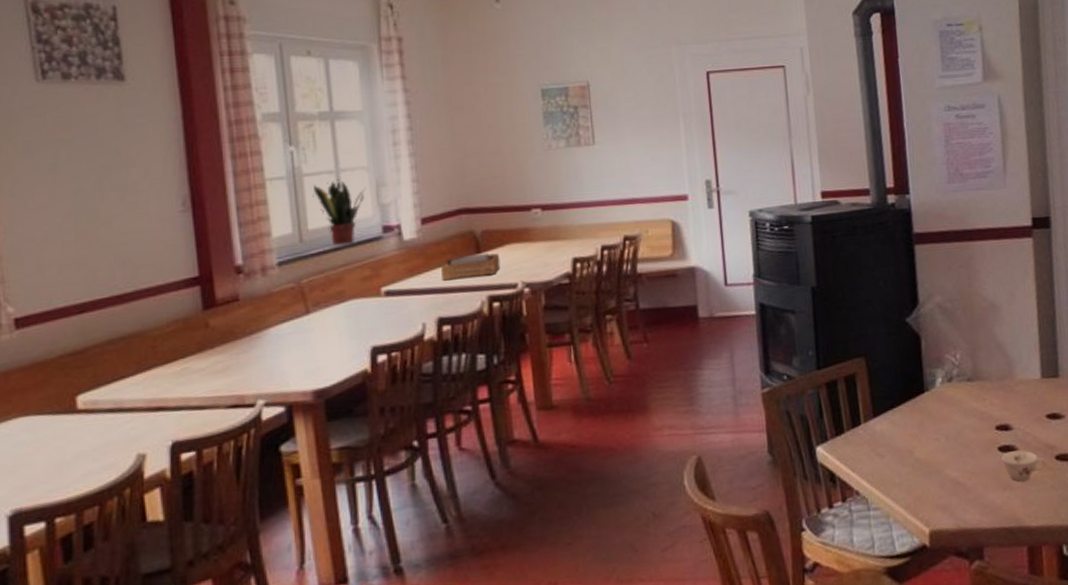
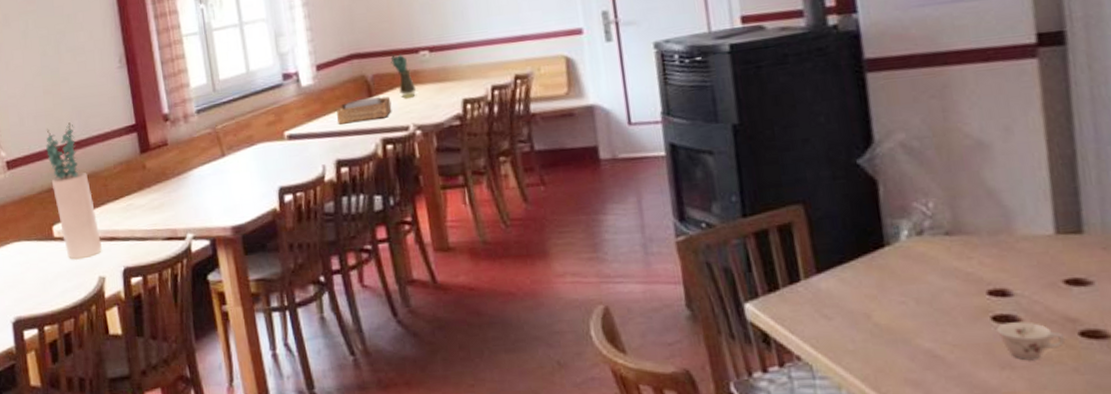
vase: none [74,273,145,437] -> present [46,122,103,261]
potted plant: present [313,179,366,246] -> none [221,32,267,94]
vase: none [501,211,527,257] -> present [390,54,417,100]

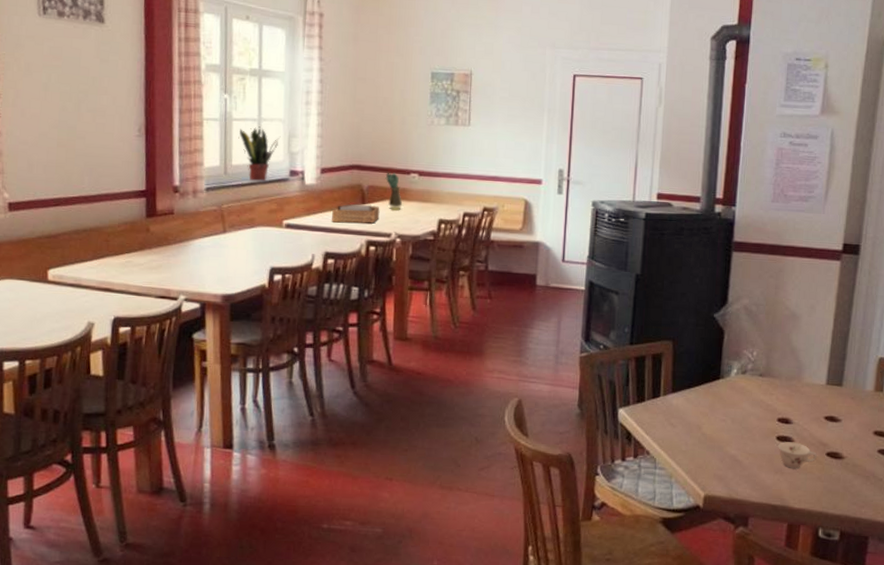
vase: present [46,122,103,261] -> none [52,177,96,305]
potted plant: none [221,32,267,94] -> present [238,126,281,182]

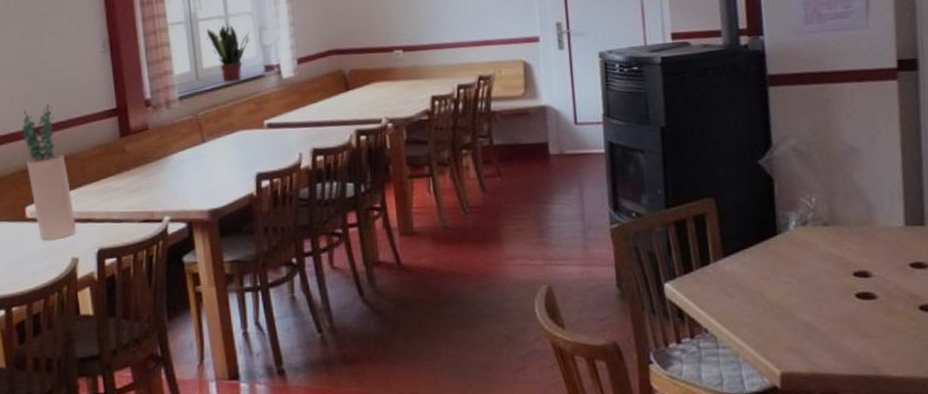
vase: none [52,177,96,305] -> present [22,104,77,242]
napkin holder: present [332,203,380,224] -> none [315,90,367,115]
vase: present [385,172,403,212] -> none [367,52,390,95]
teacup: present [778,442,817,468] -> none [859,298,908,330]

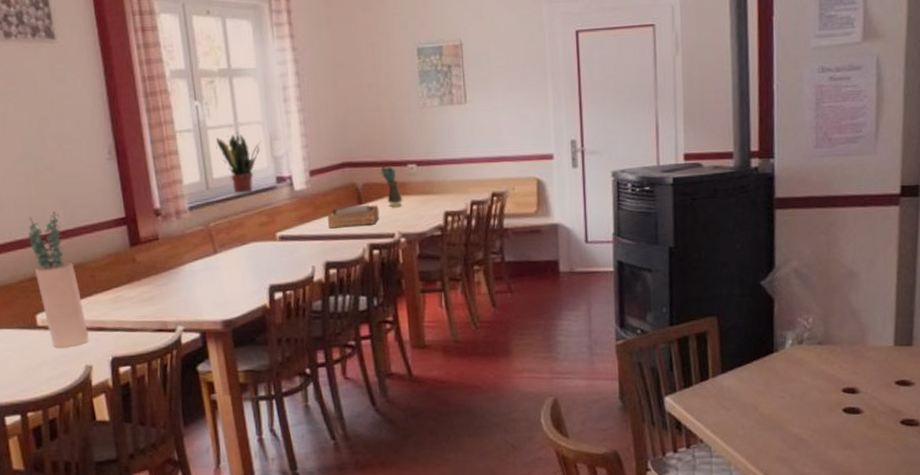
napkin holder: none [315,90,367,115] -> present [328,204,380,229]
vase: none [367,52,390,95] -> present [380,165,403,209]

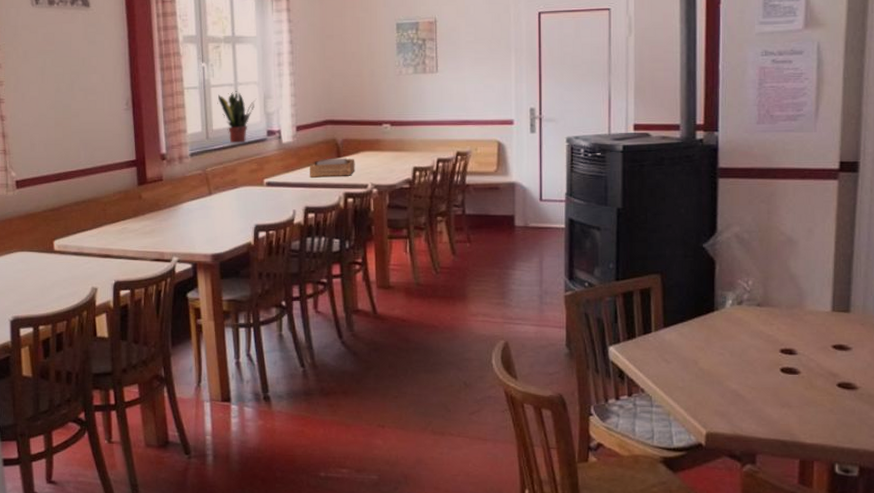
vase: present [28,211,90,350] -> none [54,152,97,272]
vase: present [380,165,403,209] -> none [358,124,377,163]

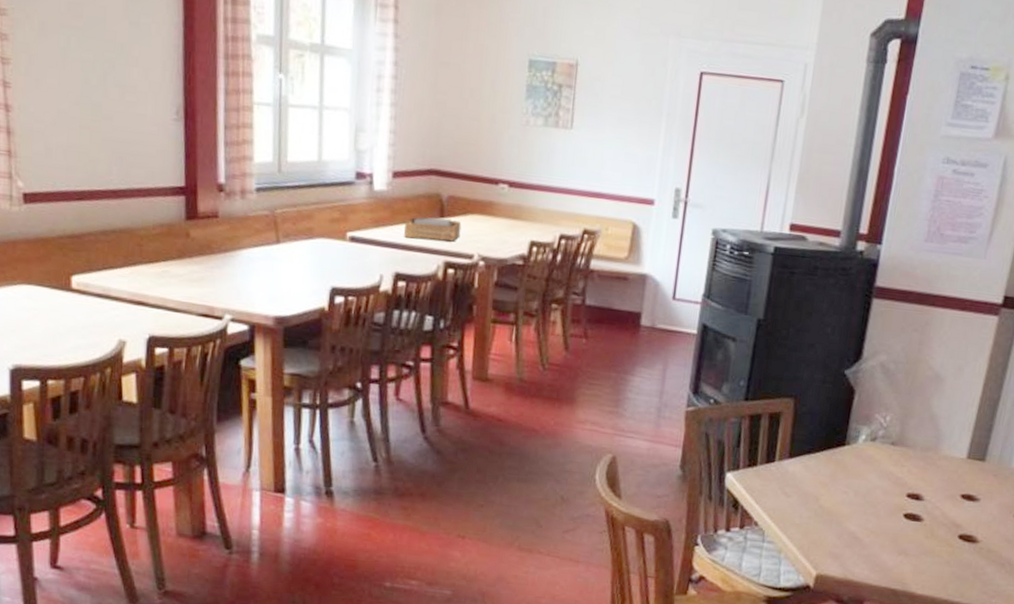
potted plant: present [217,91,257,144] -> none [295,116,346,185]

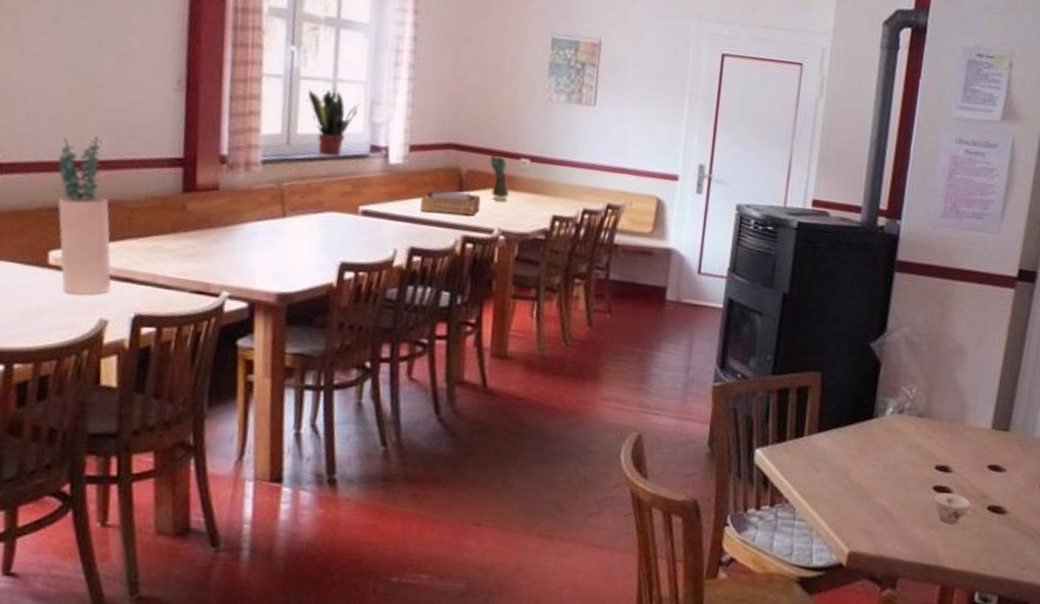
vase: none [74,167,128,318] -> present [57,137,112,296]
potted plant: none [295,116,346,185] -> present [307,89,361,158]
vase: none [469,180,489,229] -> present [489,155,510,204]
teacup: none [904,520,948,551] -> present [934,492,977,524]

